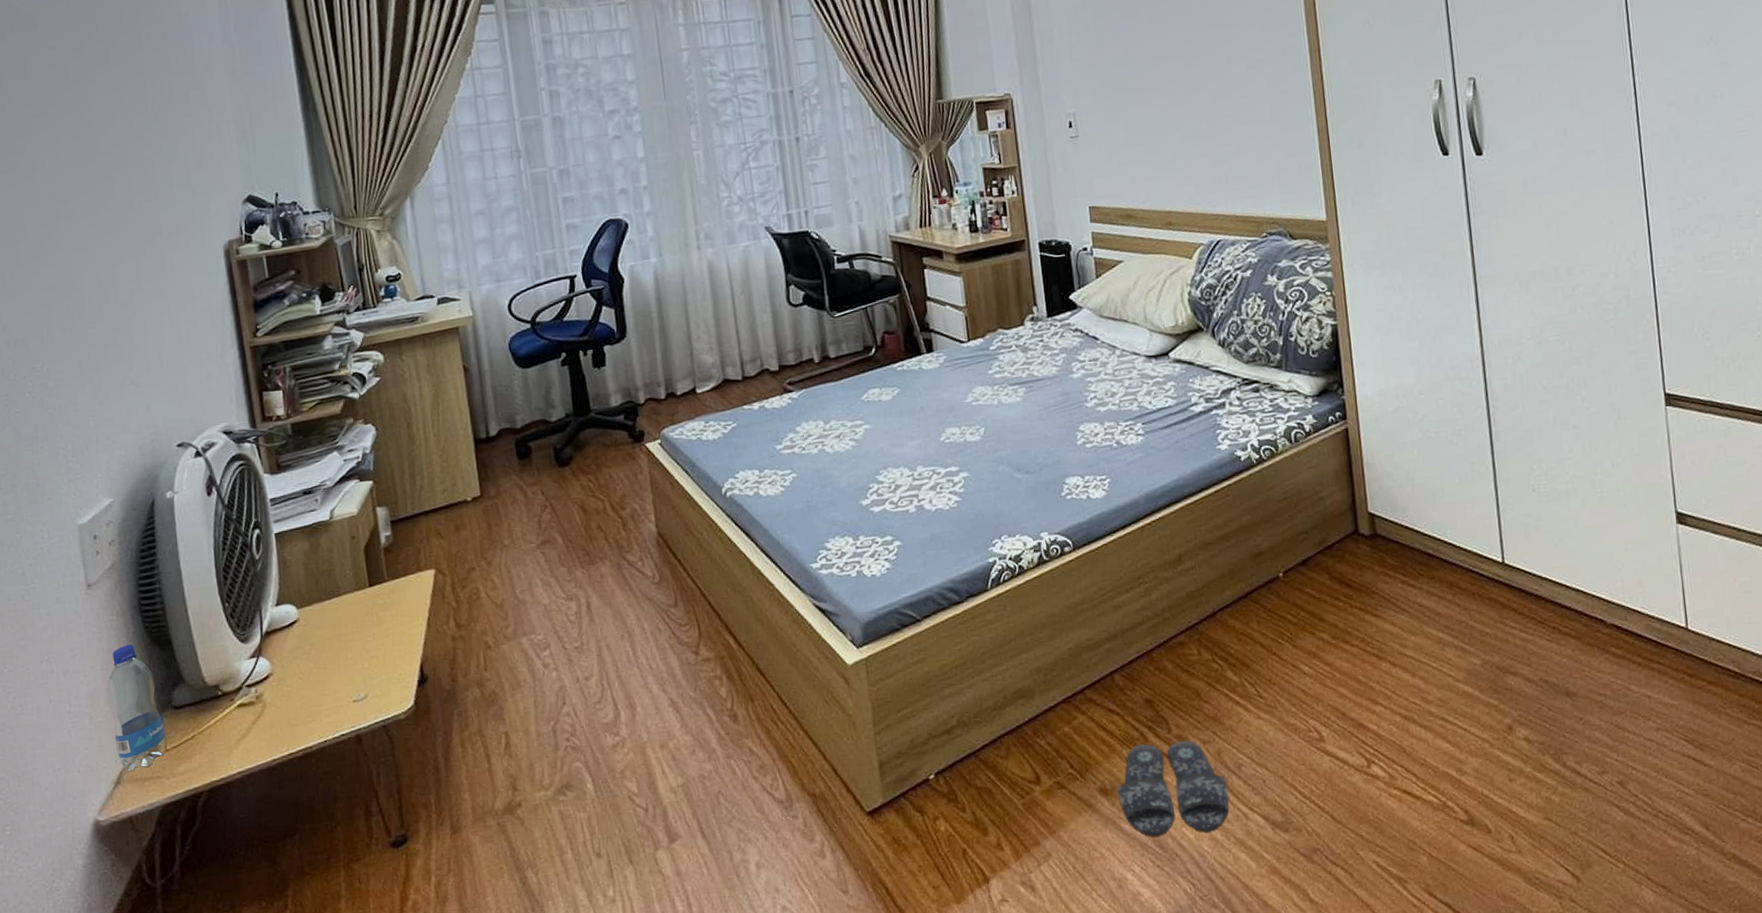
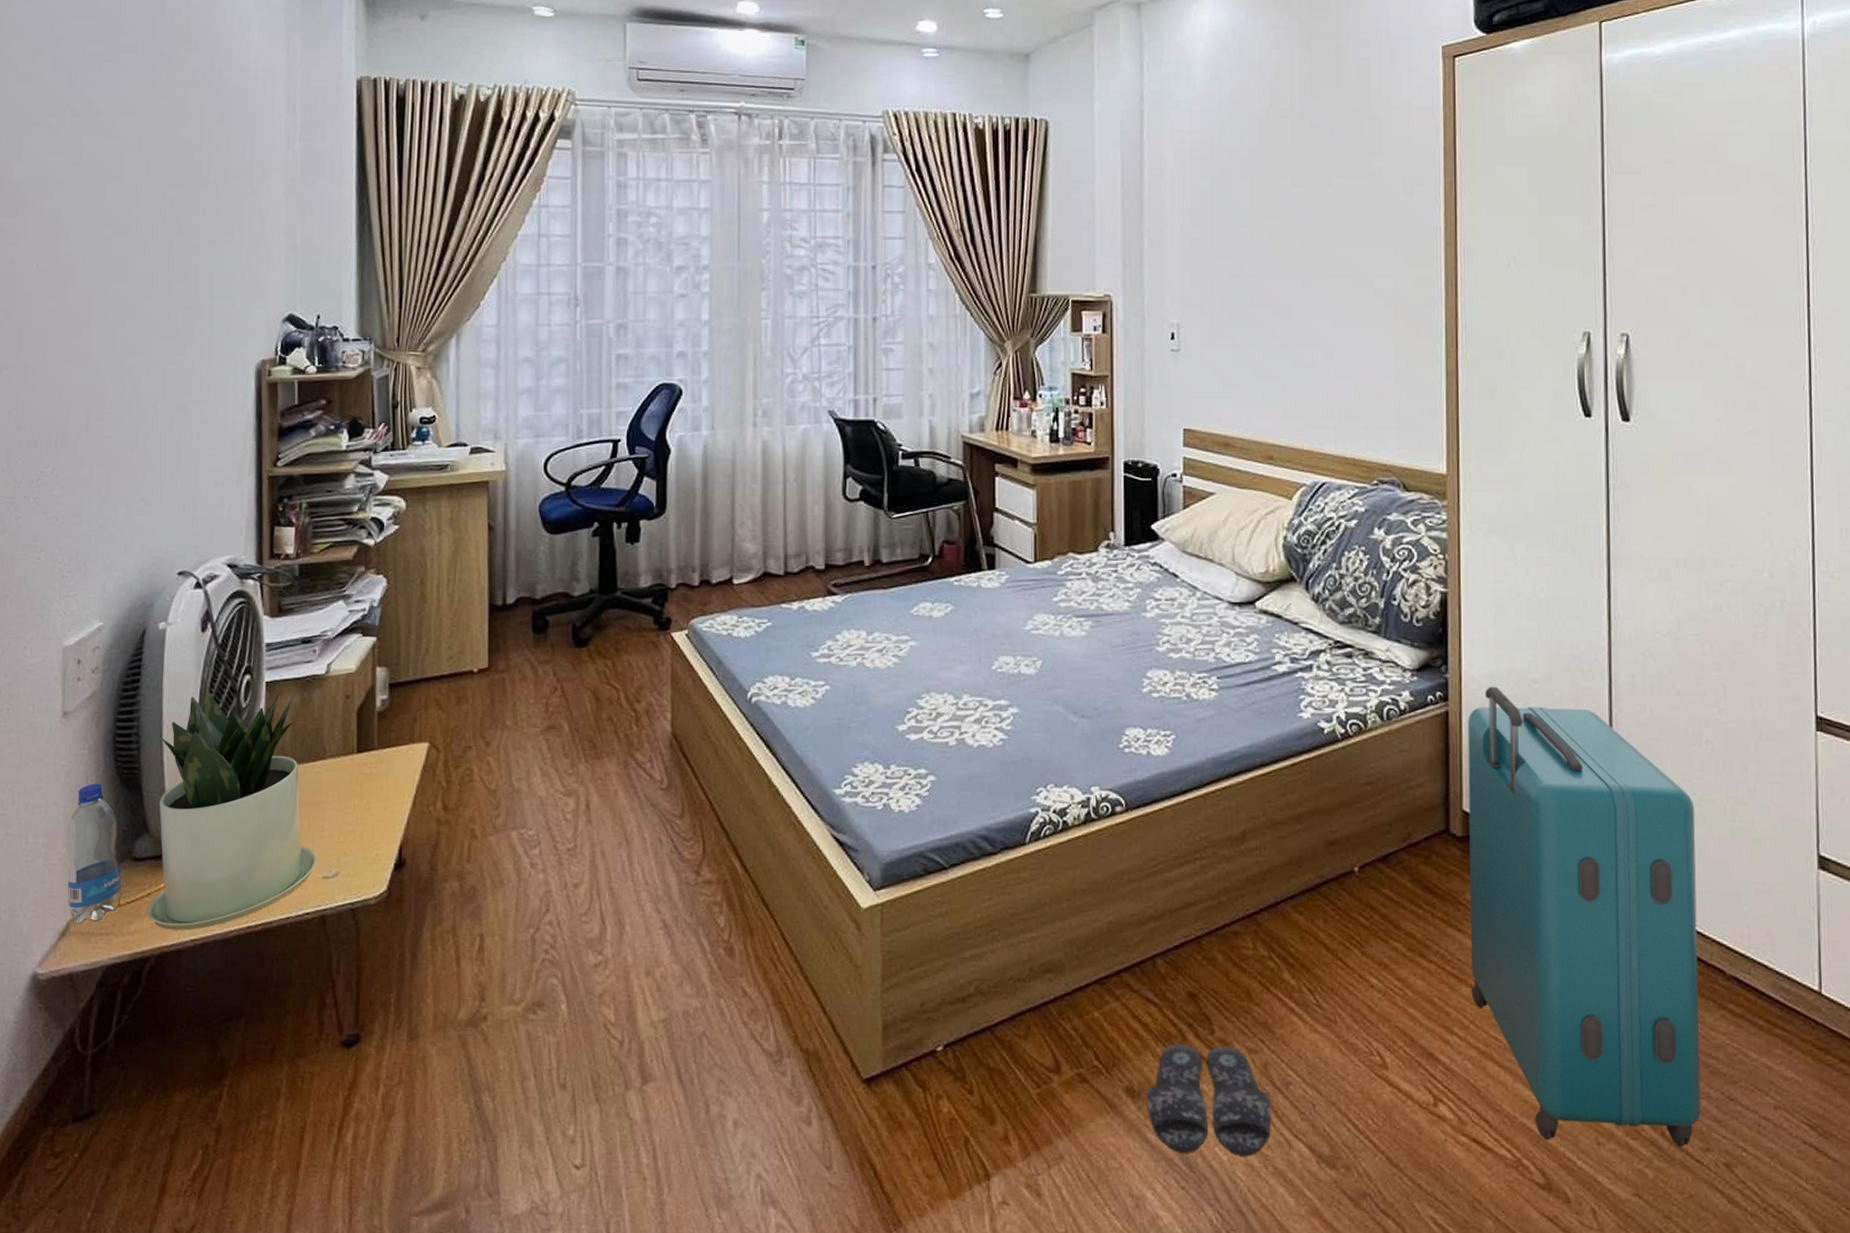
planter: none [183,537,346,766] -> present [146,688,318,931]
suitcase: none [1365,401,1595,783] -> present [1467,686,1701,1147]

